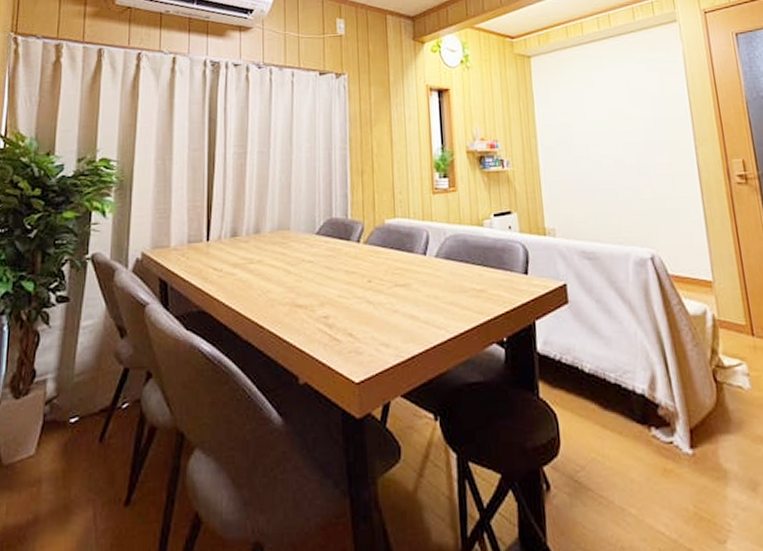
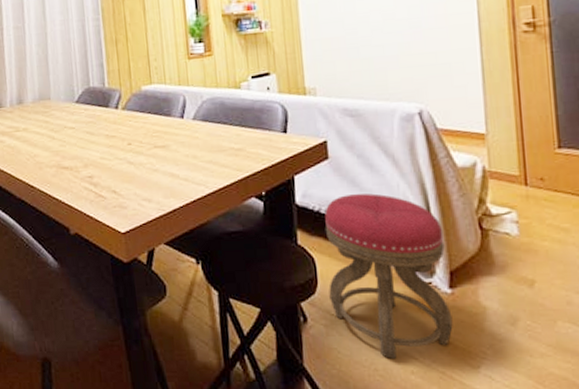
stool: none [566,341,697,535] -> present [324,193,453,360]

